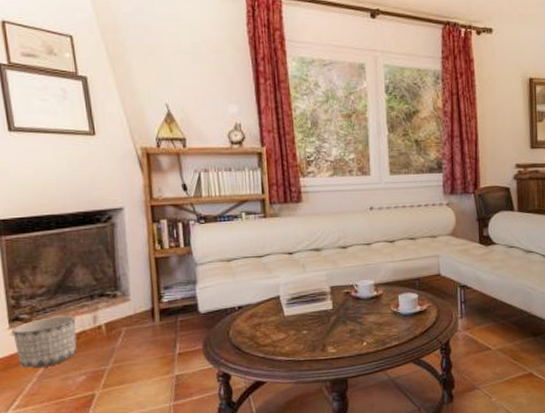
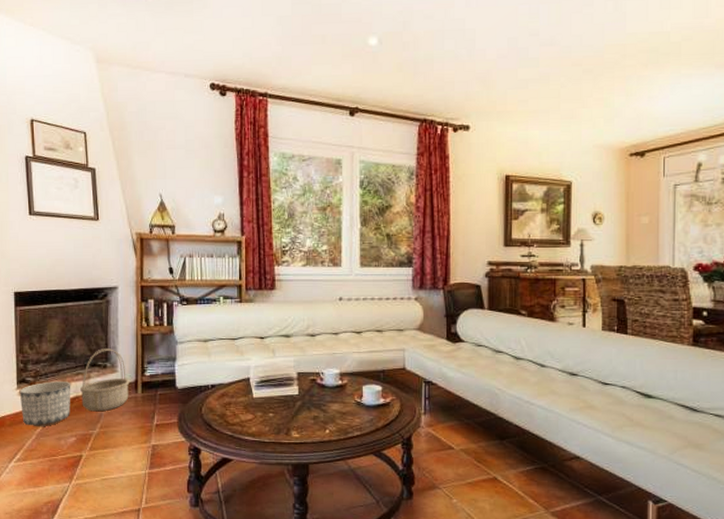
basket: none [87,276,145,346] -> present [80,348,130,412]

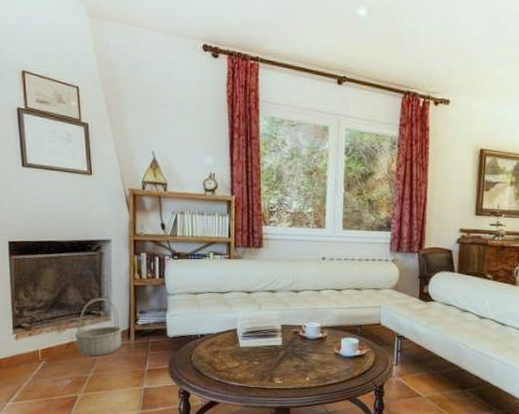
planter: present [19,381,71,427] -> none [15,327,66,370]

